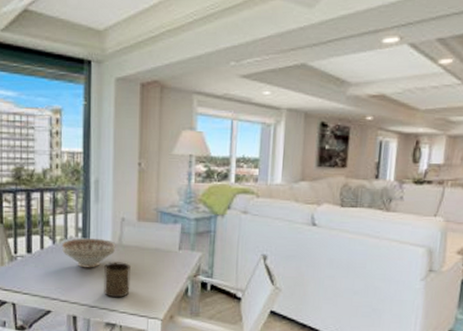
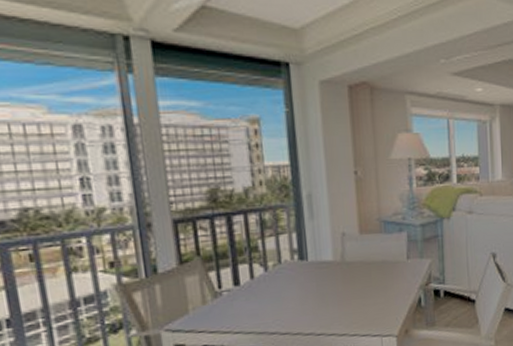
decorative bowl: present [61,238,116,268] -> none [275,258,339,294]
cup: present [103,262,132,298] -> none [327,280,359,322]

